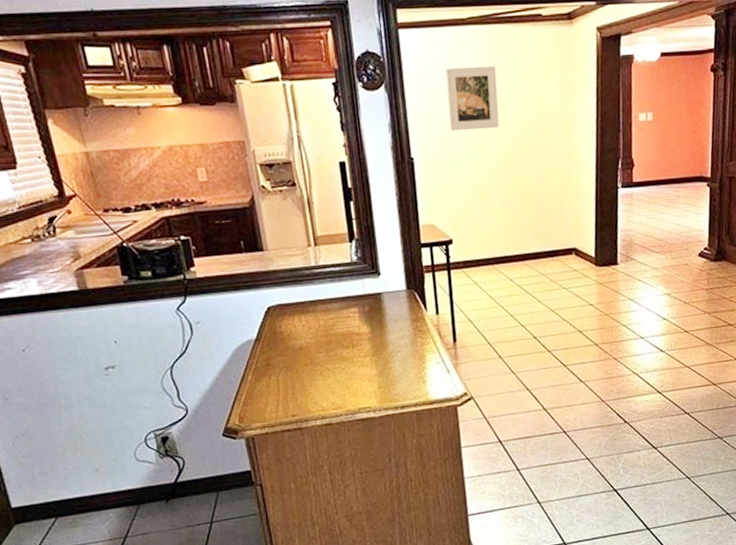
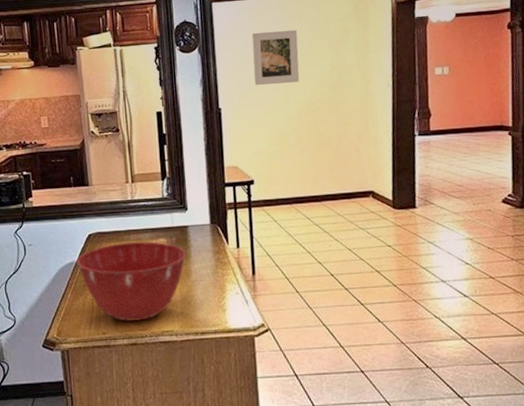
mixing bowl: none [255,312,382,401] -> present [77,241,187,322]

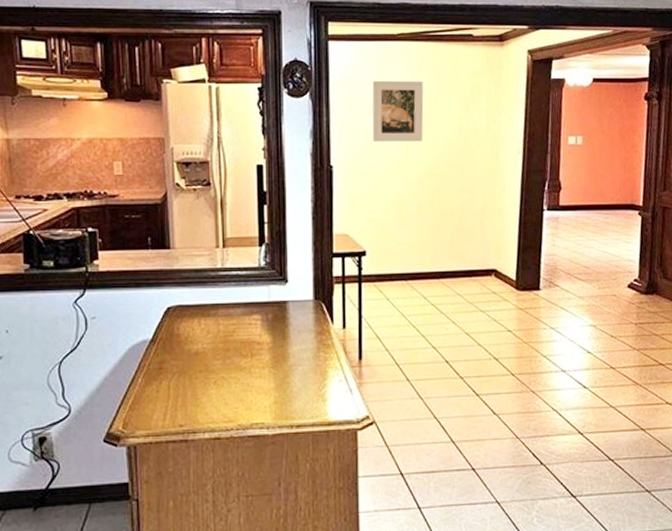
mixing bowl: present [77,241,187,322] -> none [151,318,285,413]

